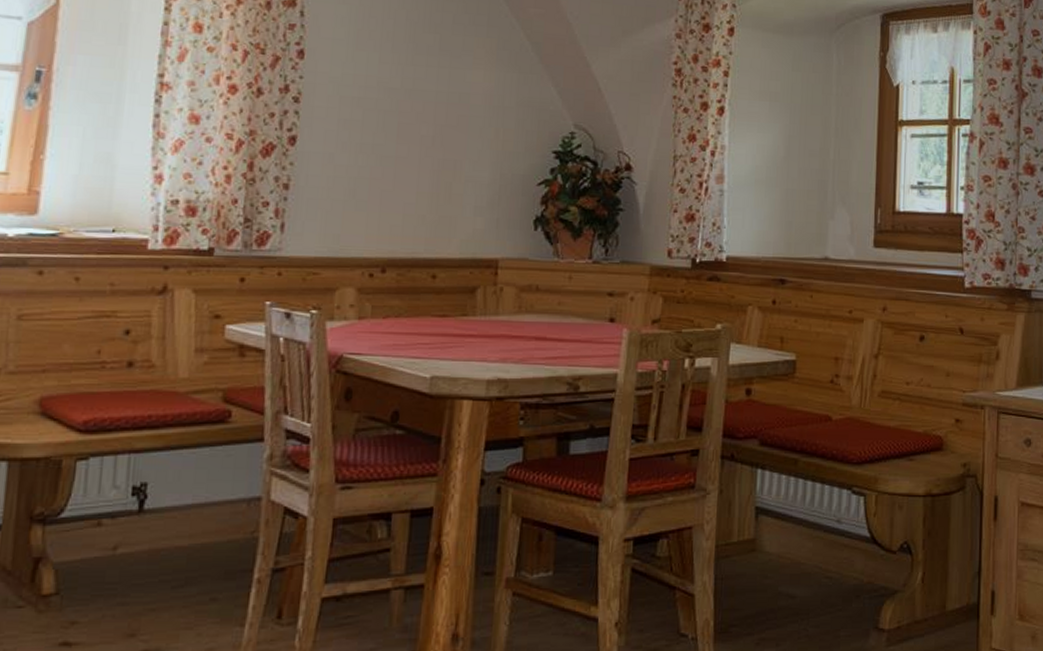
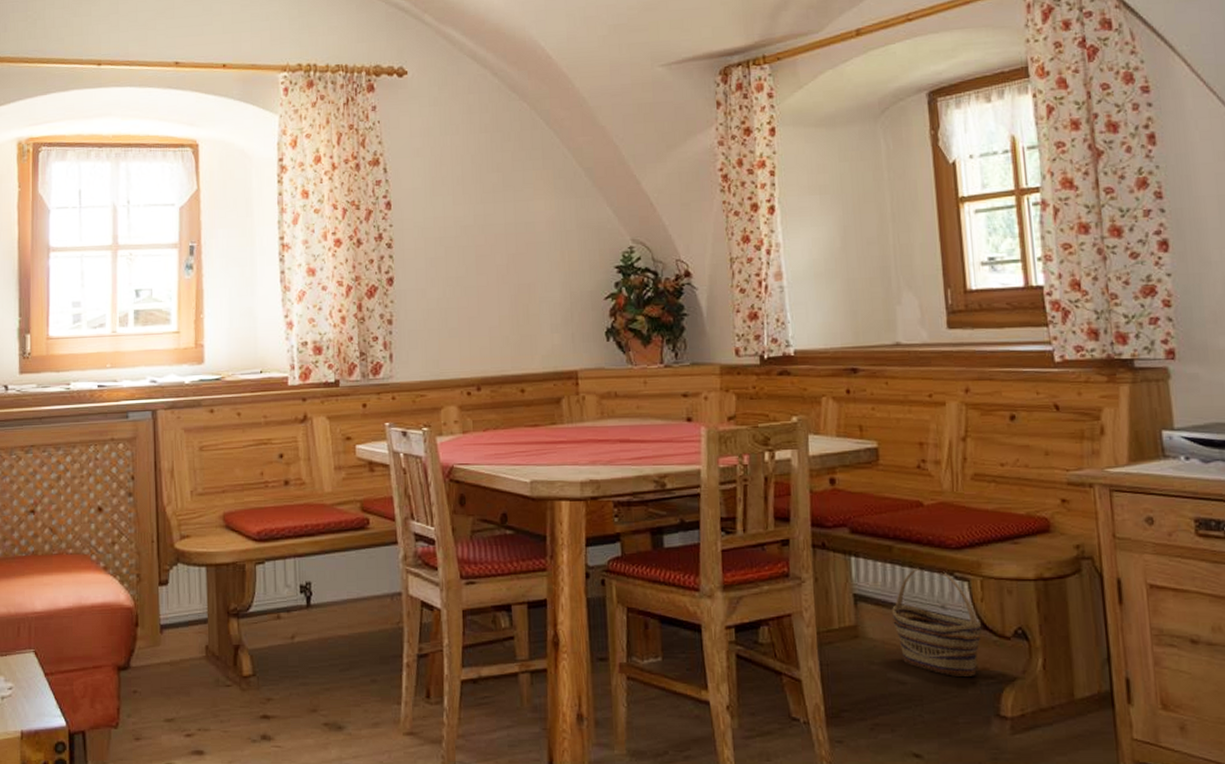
basket: none [790,481,871,591] -> present [892,567,982,678]

